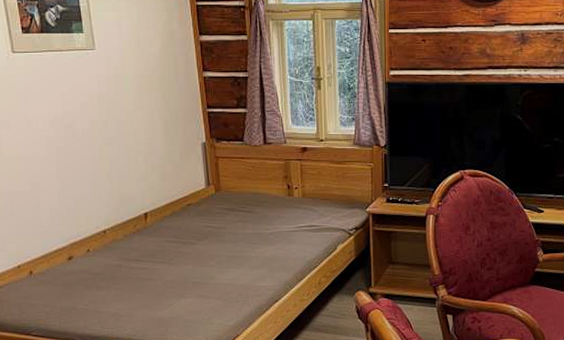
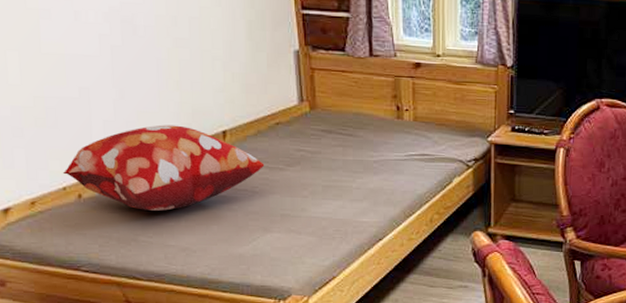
decorative pillow: none [17,210,179,283] -> present [62,124,265,211]

